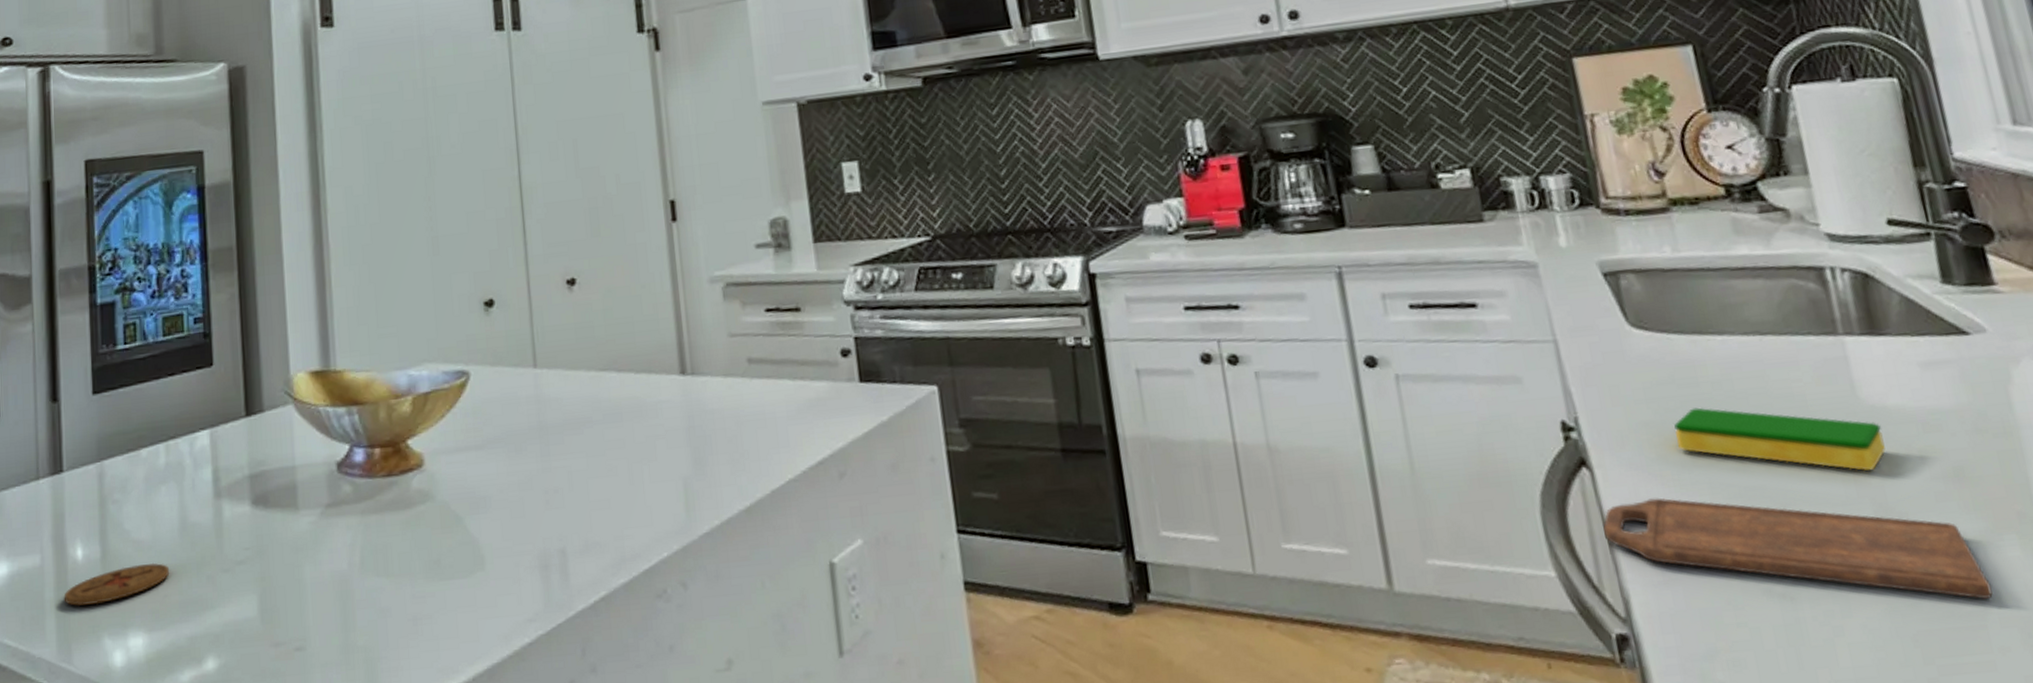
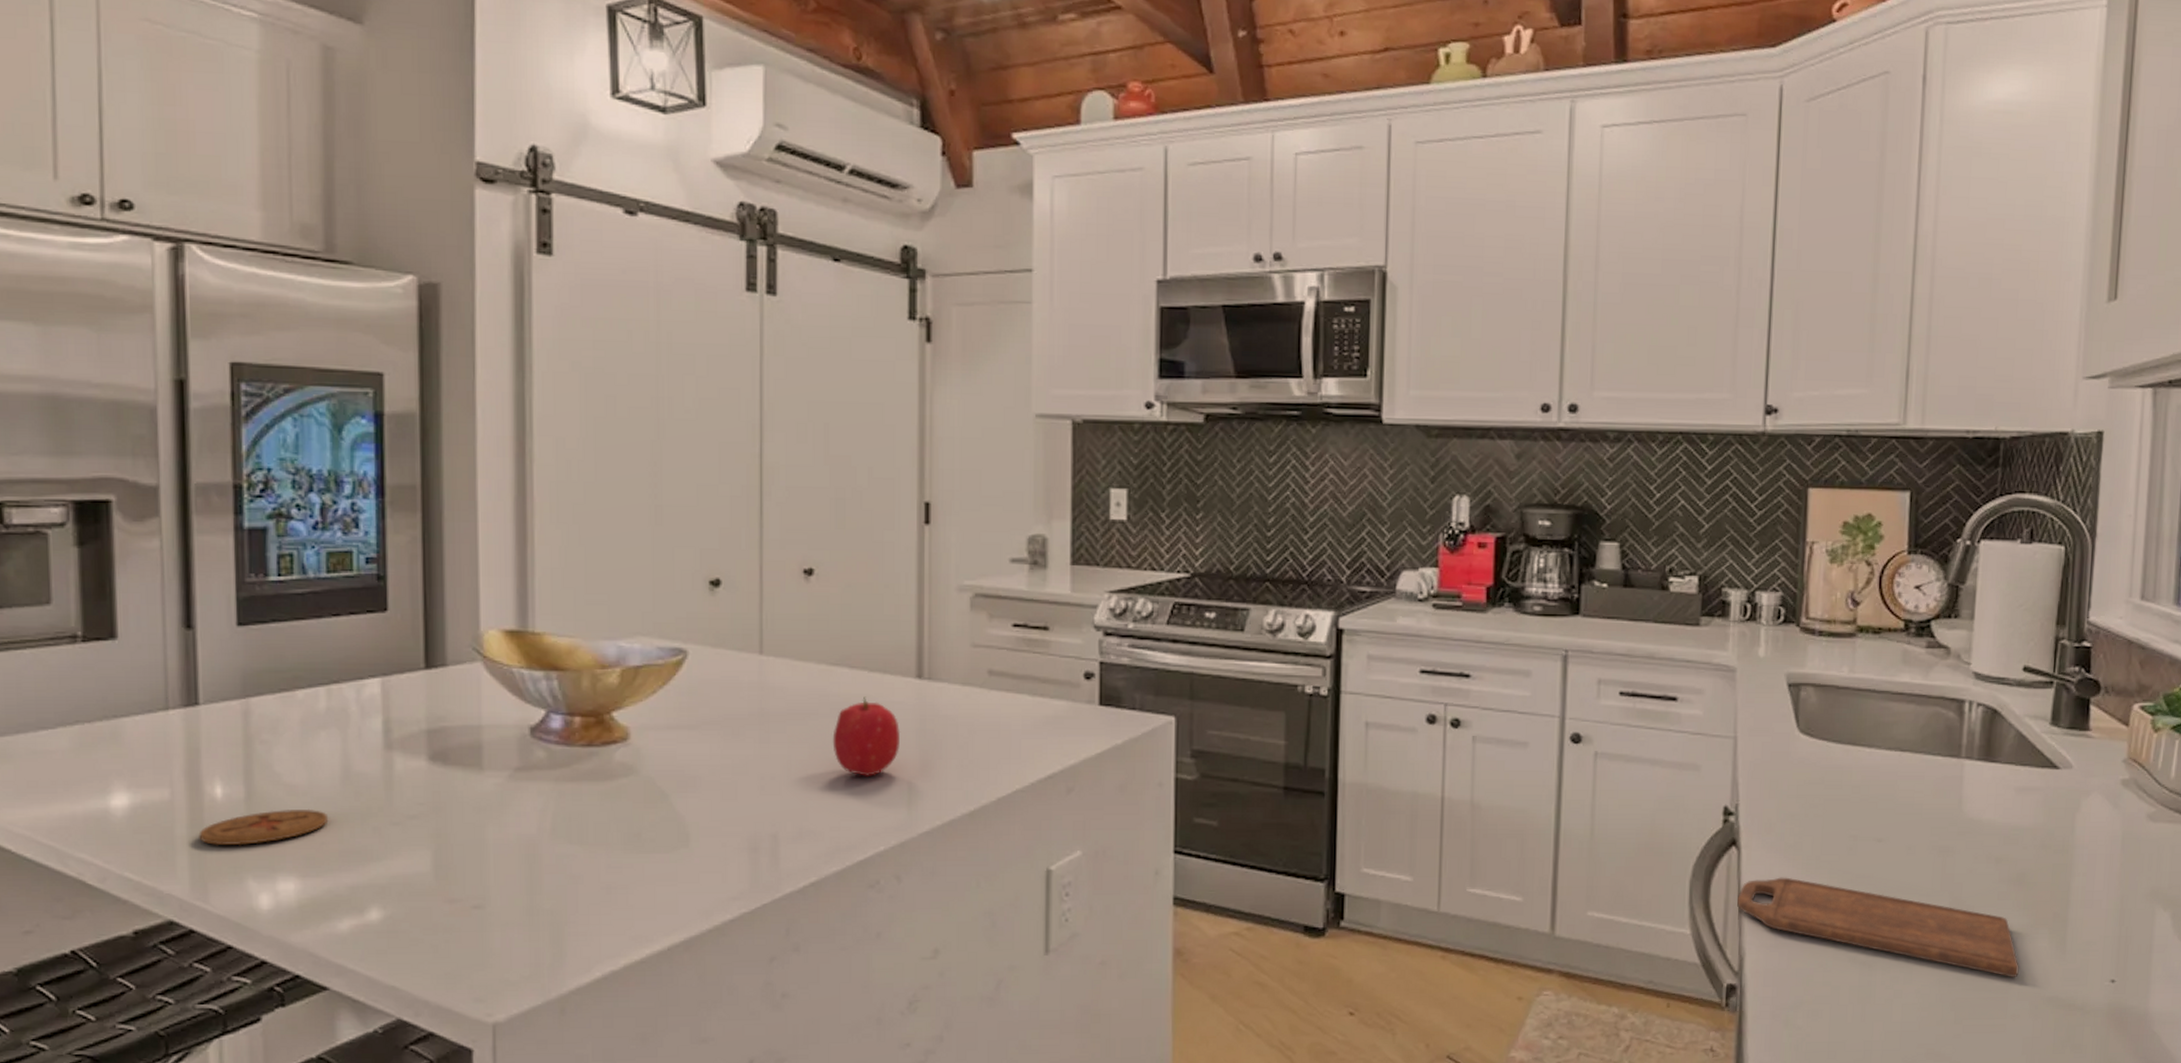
fruit: none [607,398,672,481] -> present [832,696,901,776]
dish sponge: present [1674,407,1886,472] -> none [1813,806,1974,871]

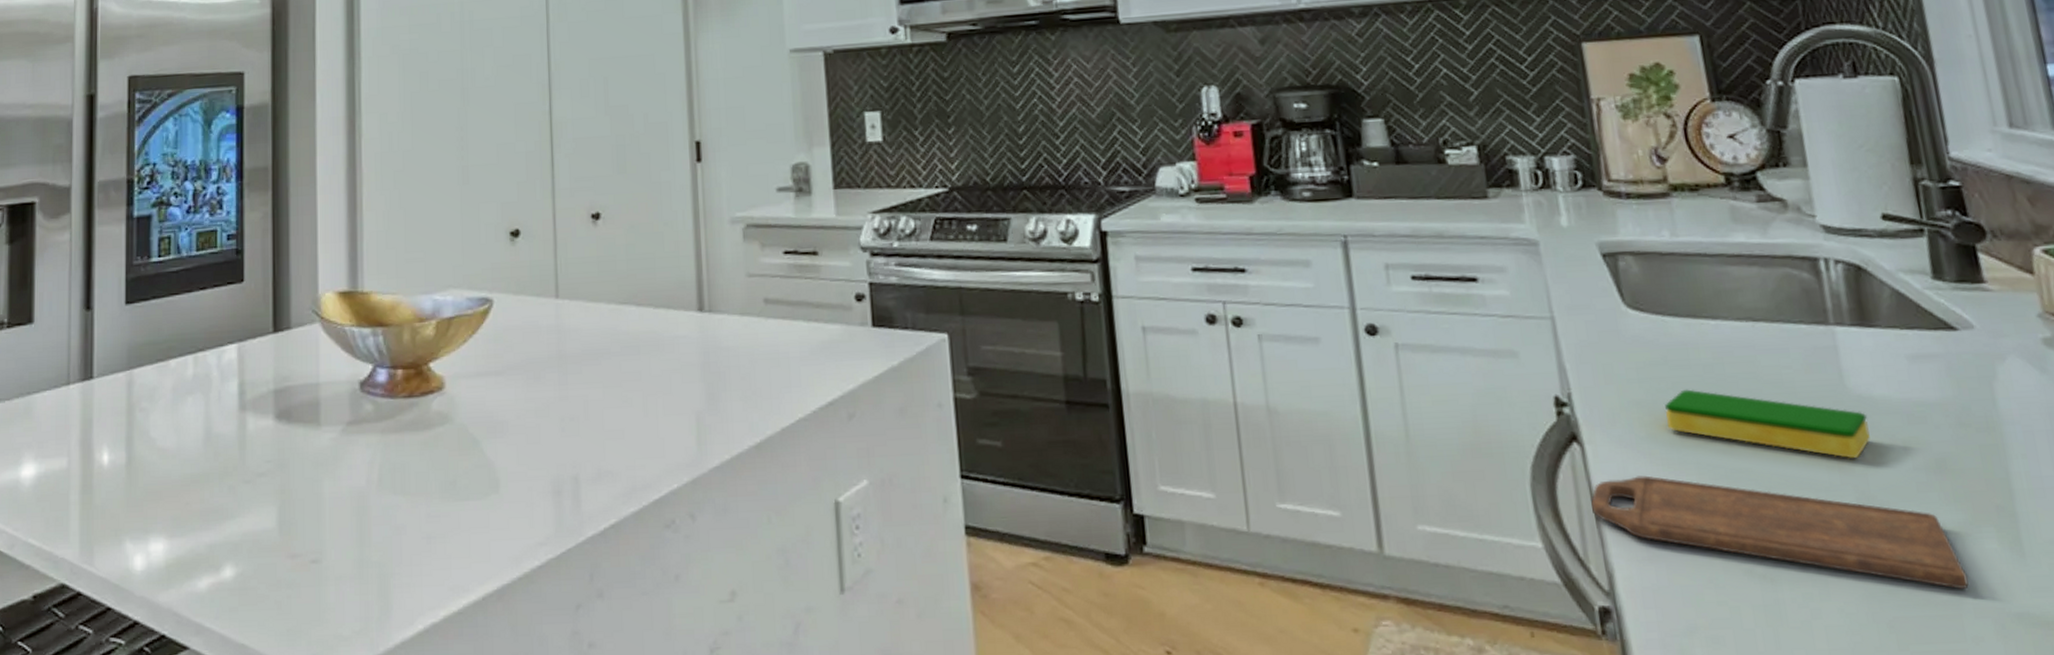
coaster: present [198,808,329,846] -> none [88,470,193,510]
fruit: present [832,696,901,776] -> none [624,333,687,413]
dish sponge: none [1813,806,1974,871] -> present [1665,389,1870,459]

